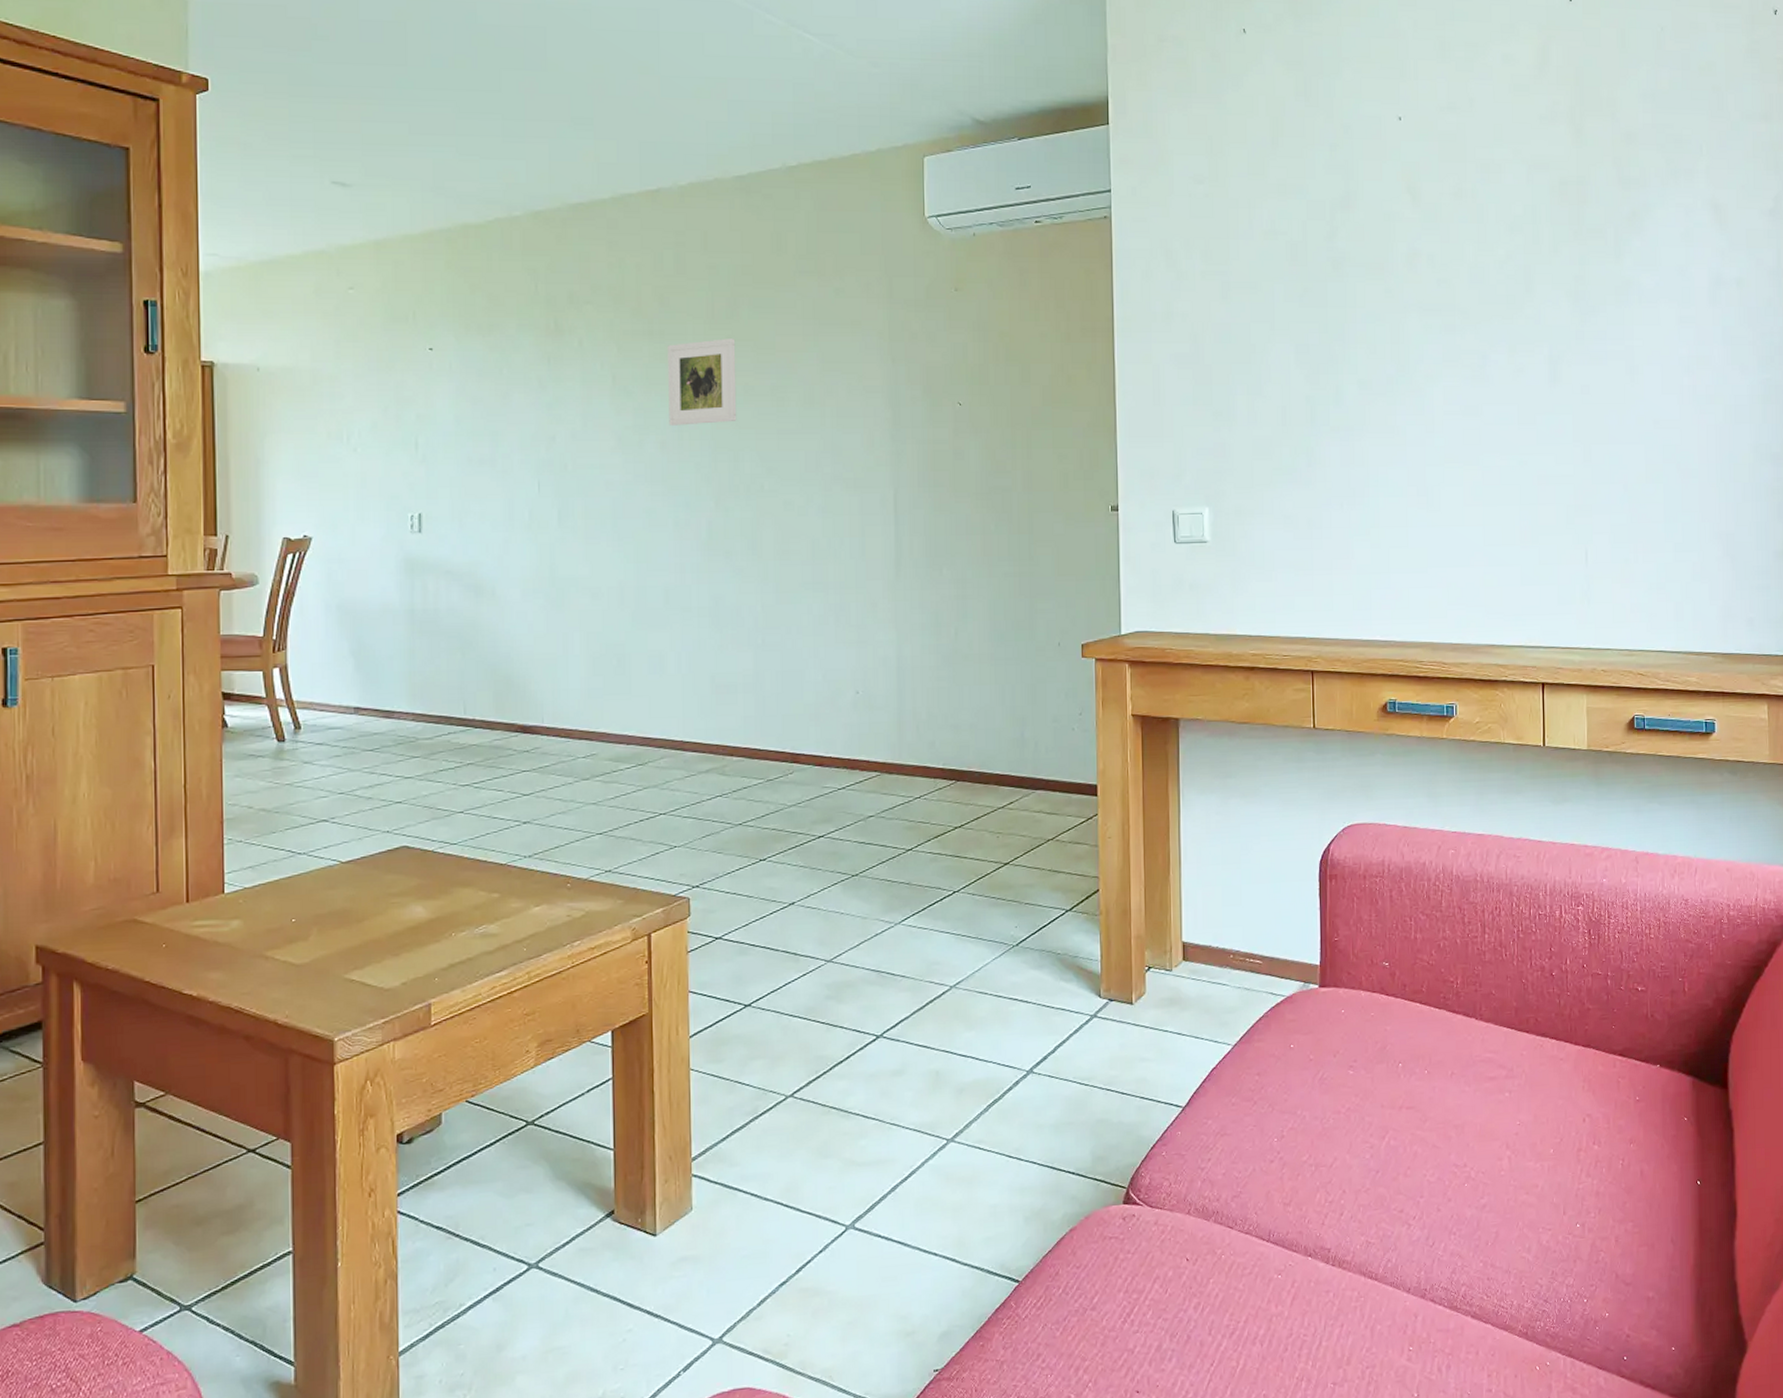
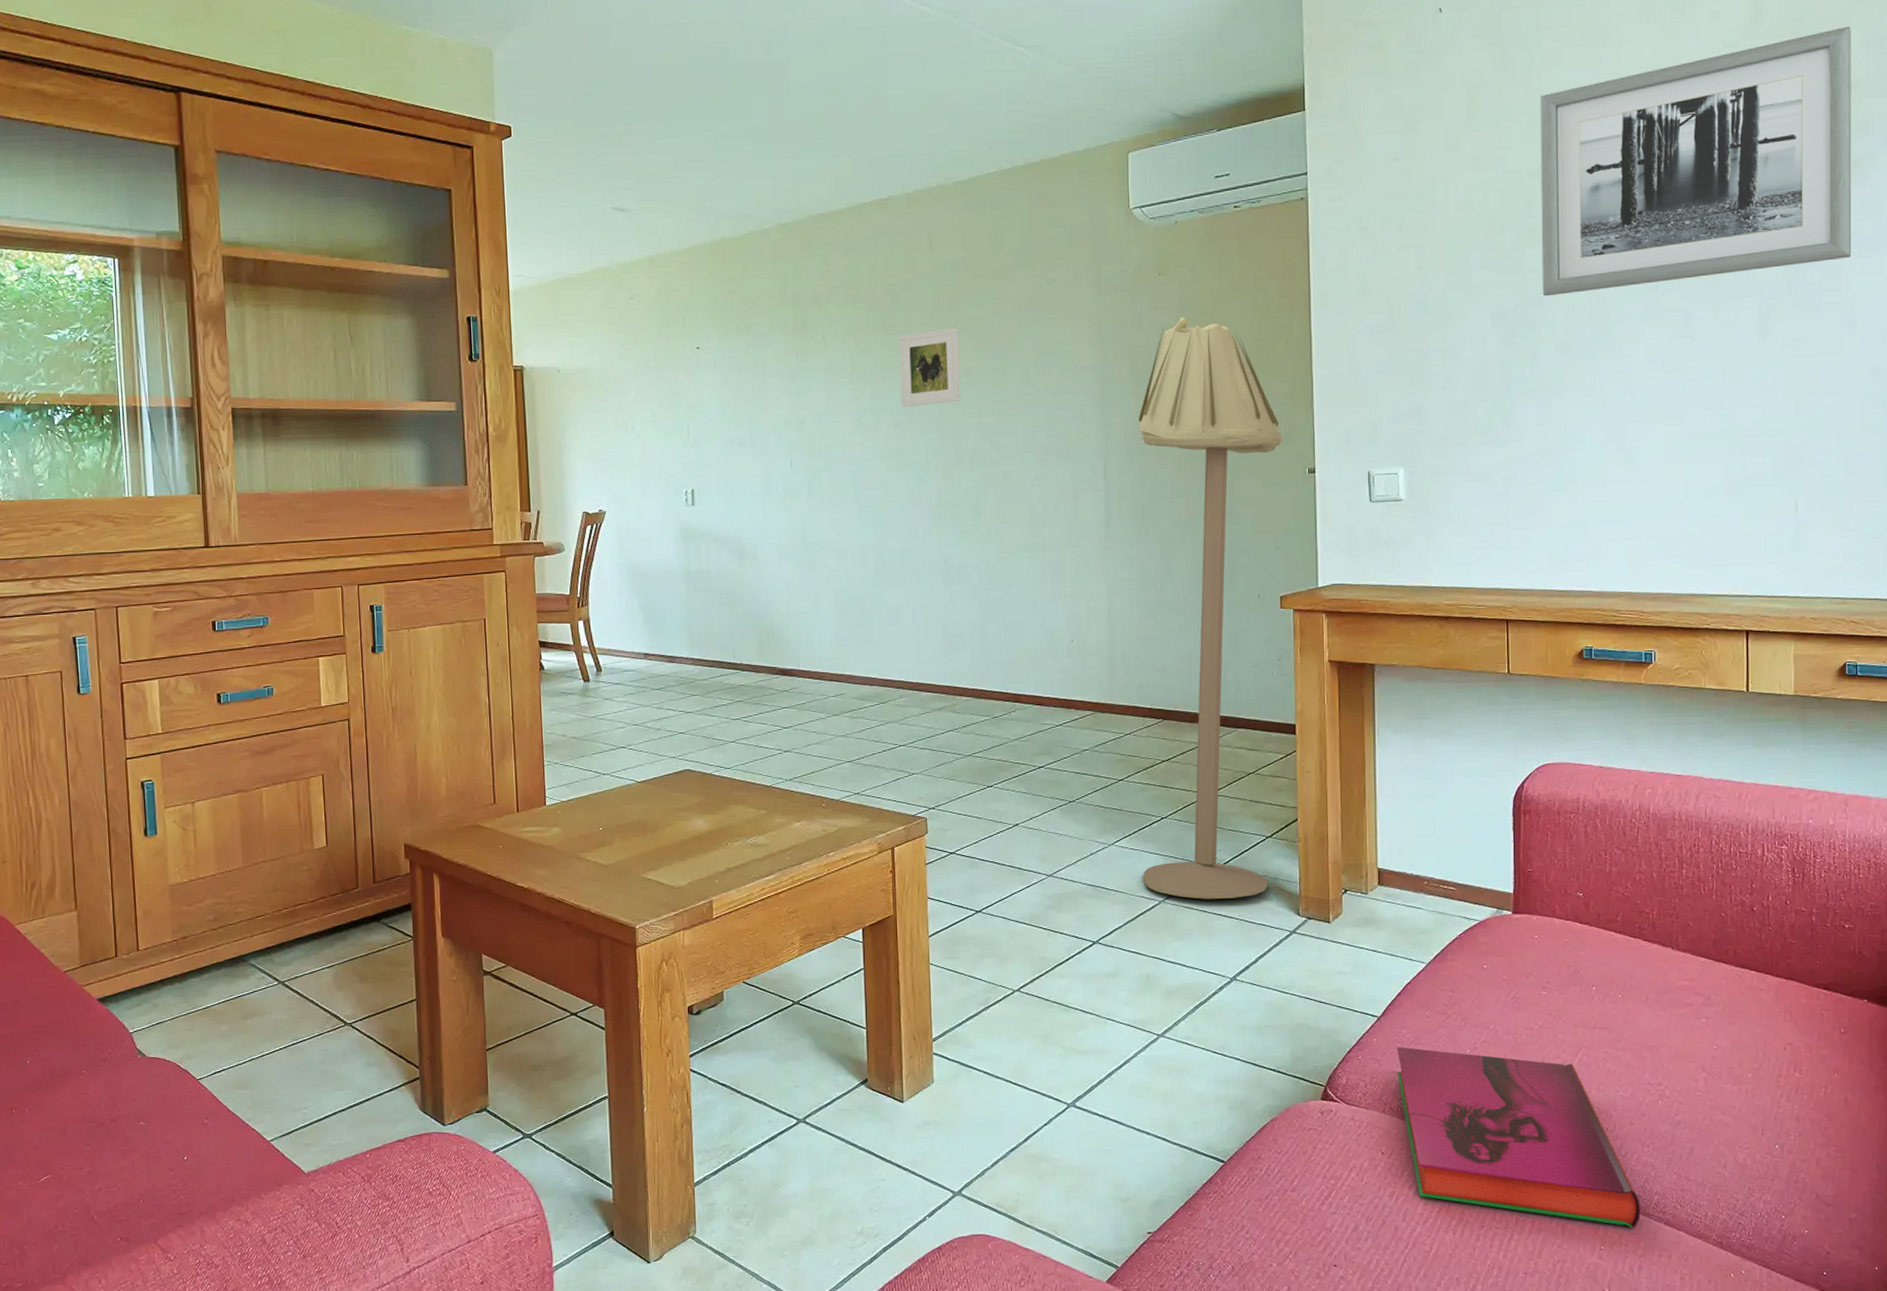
floor lamp: none [931,338,1085,983] -> present [1138,318,1283,899]
hardback book: none [1202,1139,1448,1325] -> present [1396,1046,1640,1229]
wall art: none [1341,78,1633,332] -> present [1539,26,1852,297]

